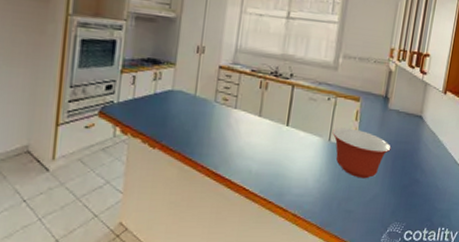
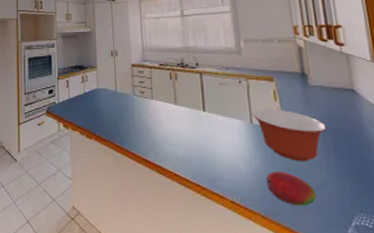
fruit: none [328,186,367,217] -> present [266,170,317,207]

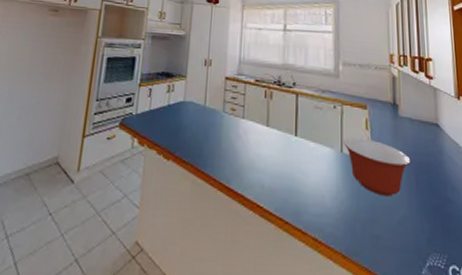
fruit: present [266,170,317,207] -> none [350,205,397,245]

